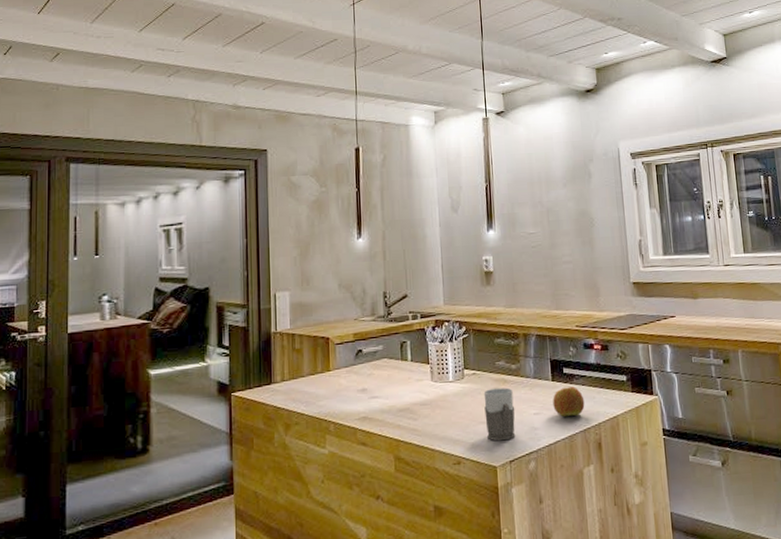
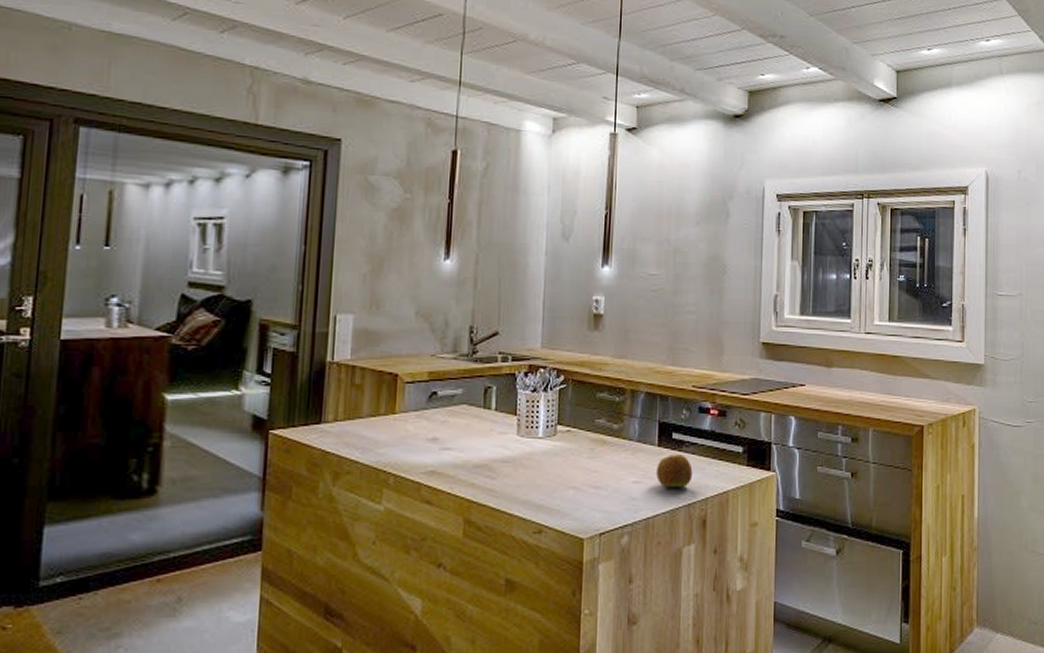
mug: present [483,388,516,441] -> none [576,450,612,510]

